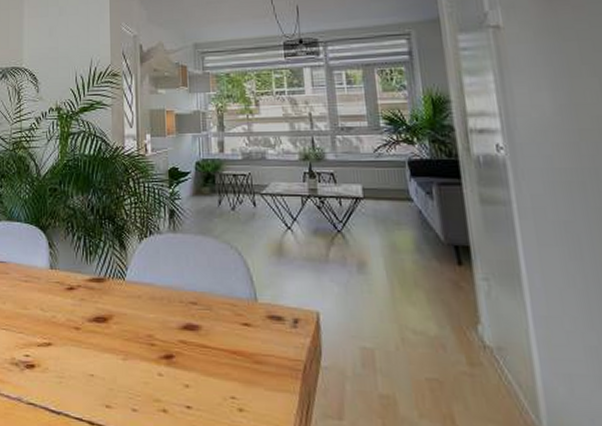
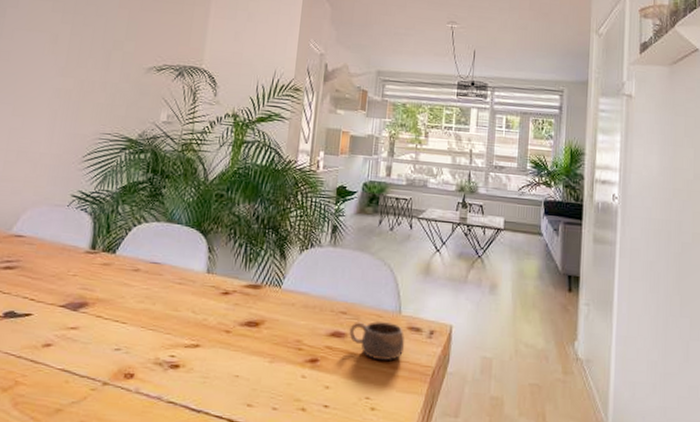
cup: none [202,311,267,355] -> present [349,321,405,361]

